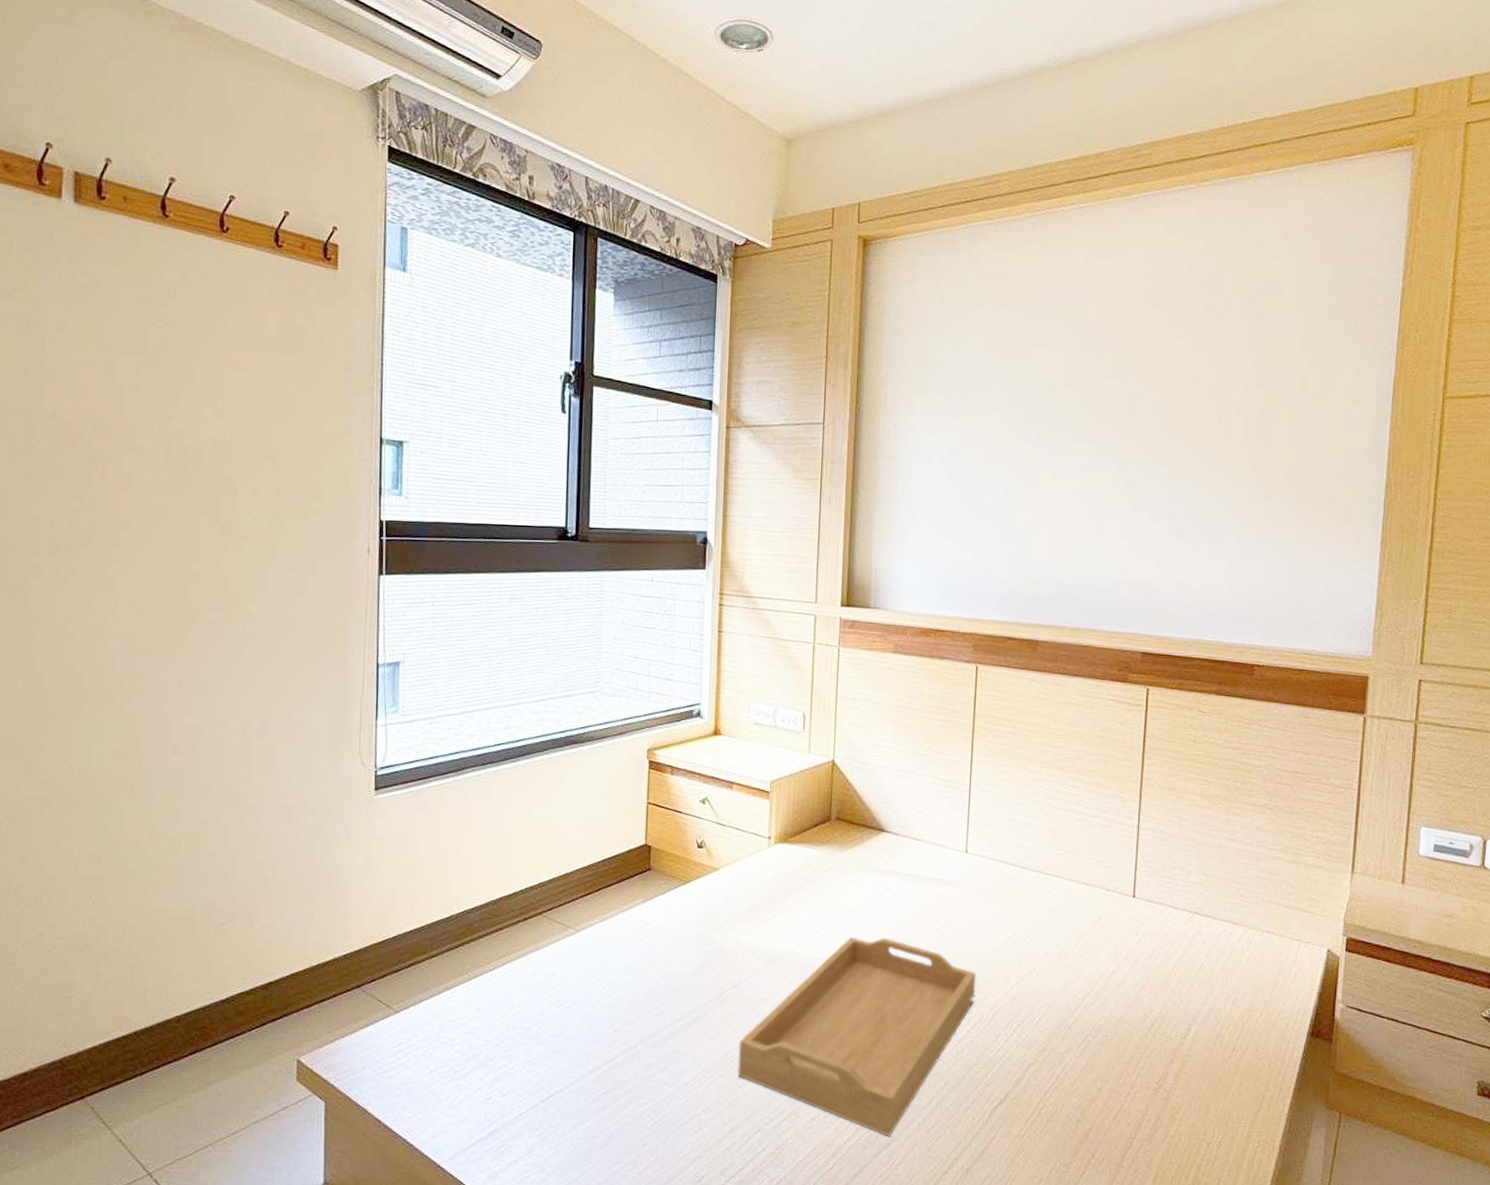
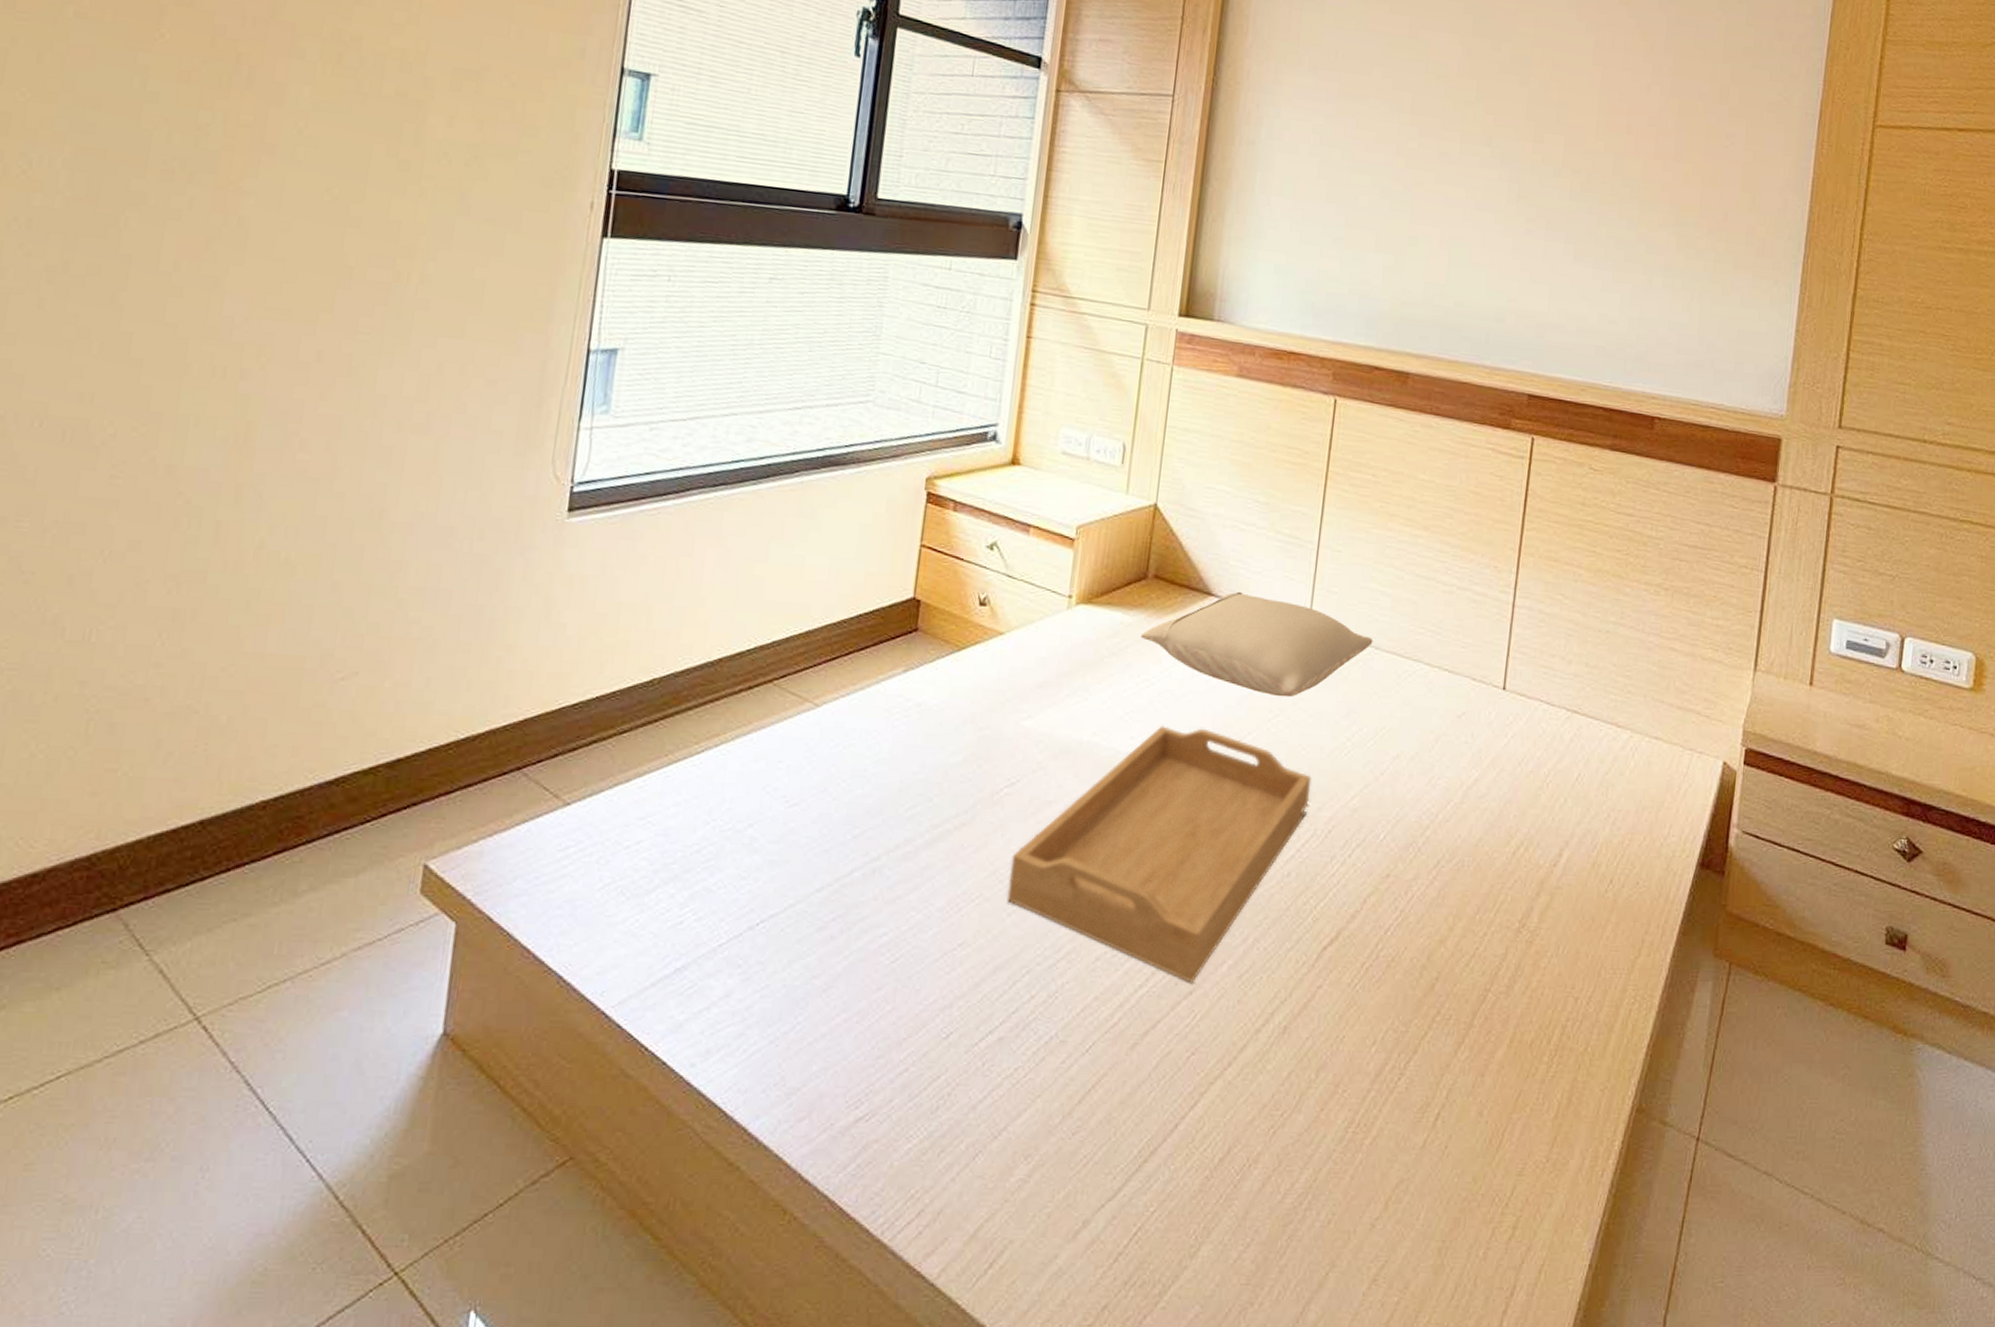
pillow: none [828,827,1021,911] -> present [1140,591,1373,698]

